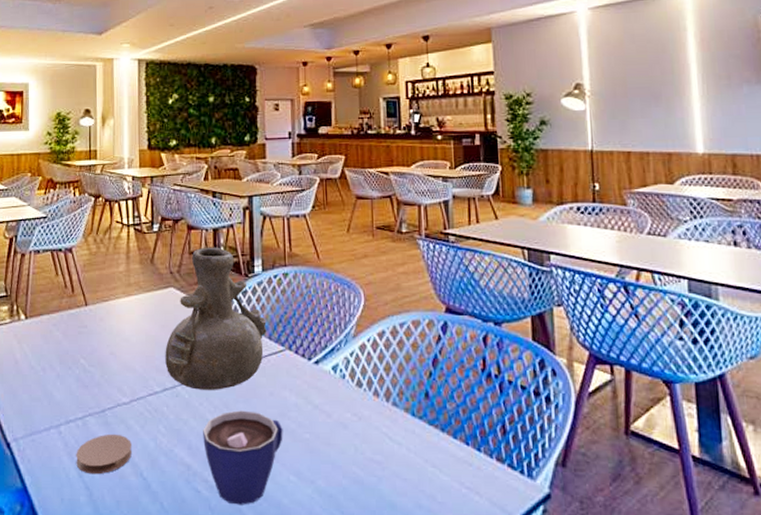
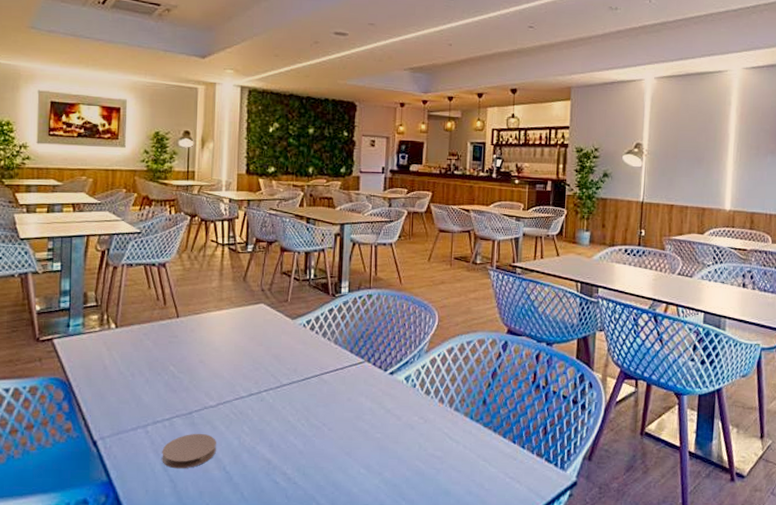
vase: present [165,247,267,390] -> none [252,268,349,396]
cup: present [203,410,283,505] -> none [284,413,357,494]

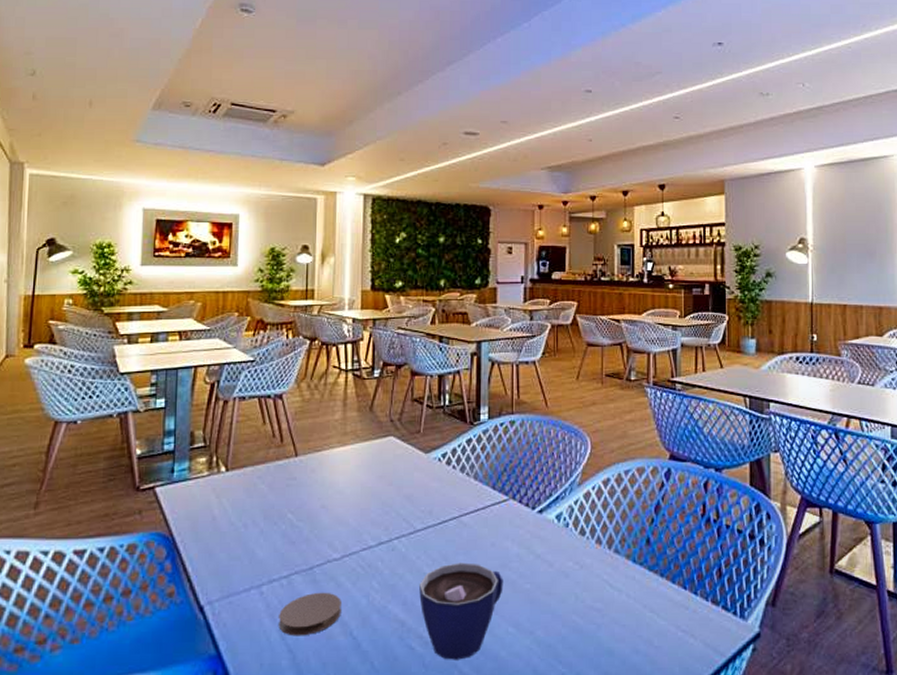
cup: none [284,413,357,494] -> present [419,563,503,660]

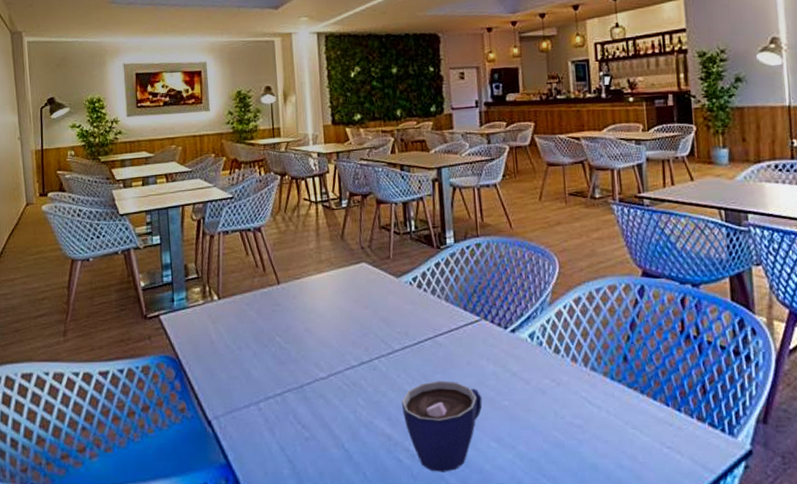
coaster: present [279,592,341,636] -> none [277,408,332,448]

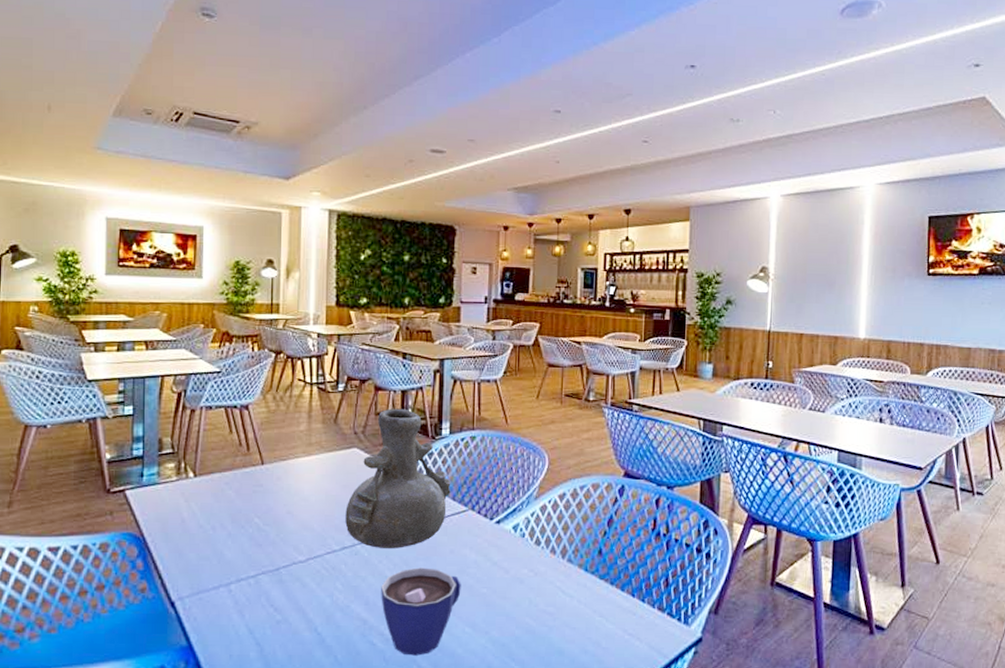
vase: none [360,220,462,362] -> present [345,408,451,548]

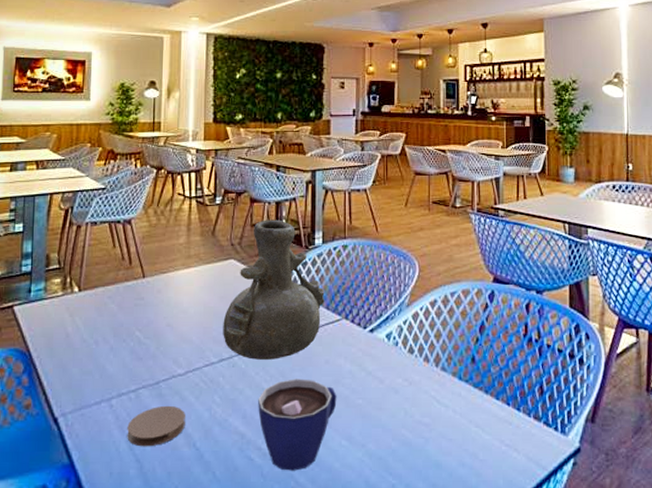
coaster: none [247,591,306,631] -> present [127,405,185,447]

